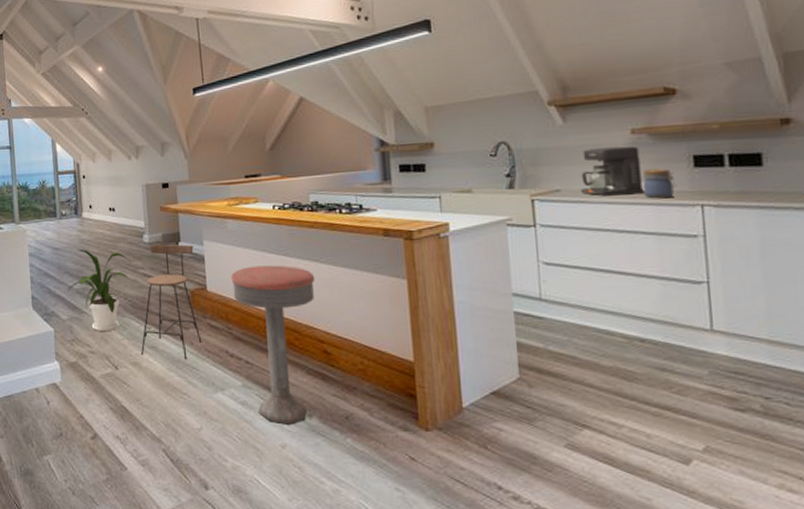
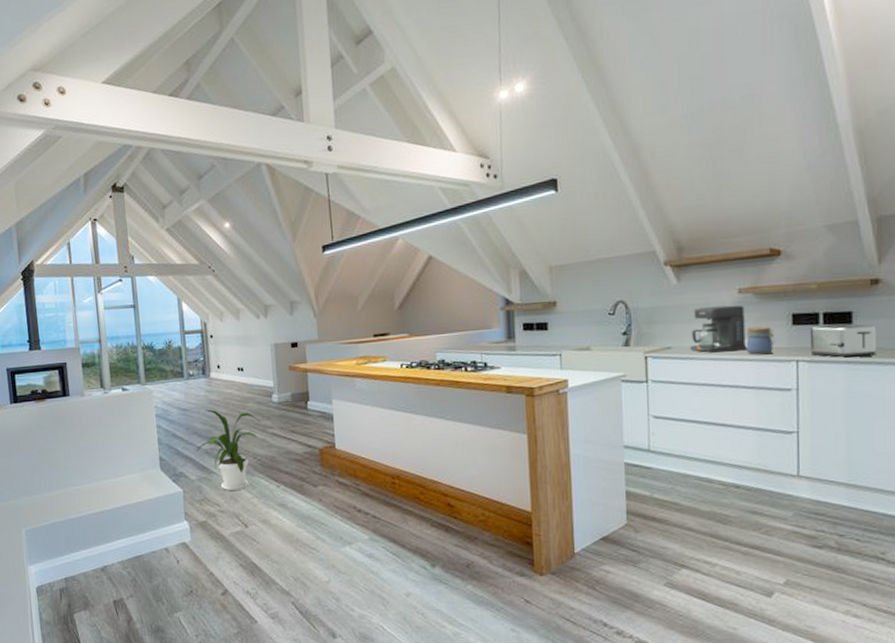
bar stool: present [140,244,202,360] -> none [270,403,331,517]
bar stool: present [230,265,315,425] -> none [359,422,441,575]
toaster: none [714,166,794,202] -> present [809,324,877,358]

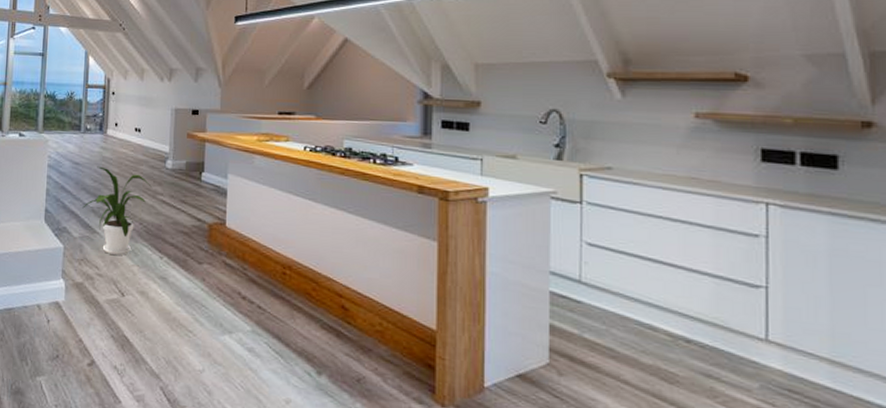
coffee maker: present [690,305,747,353] -> none [635,128,705,183]
jar: present [746,326,776,355] -> none [703,158,740,191]
toaster: present [809,324,877,358] -> none [783,165,870,210]

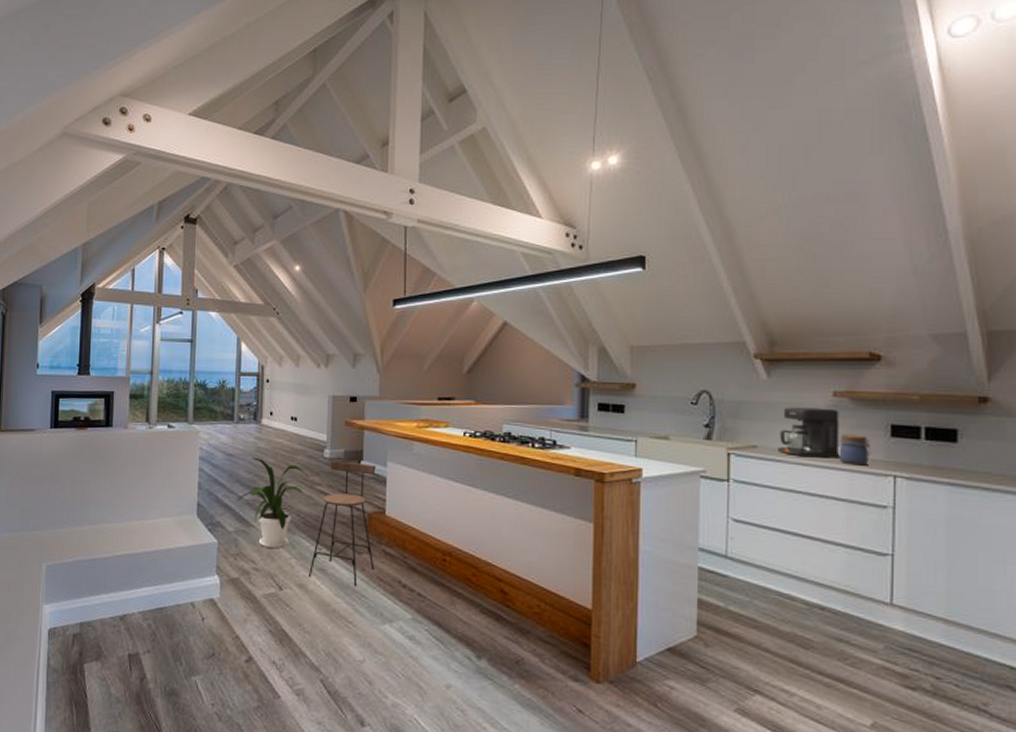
bar stool: none [149,171,217,297] -> present [308,461,376,587]
coffee maker: none [635,128,705,183] -> present [778,407,840,458]
jar: none [703,158,740,191] -> present [839,434,872,466]

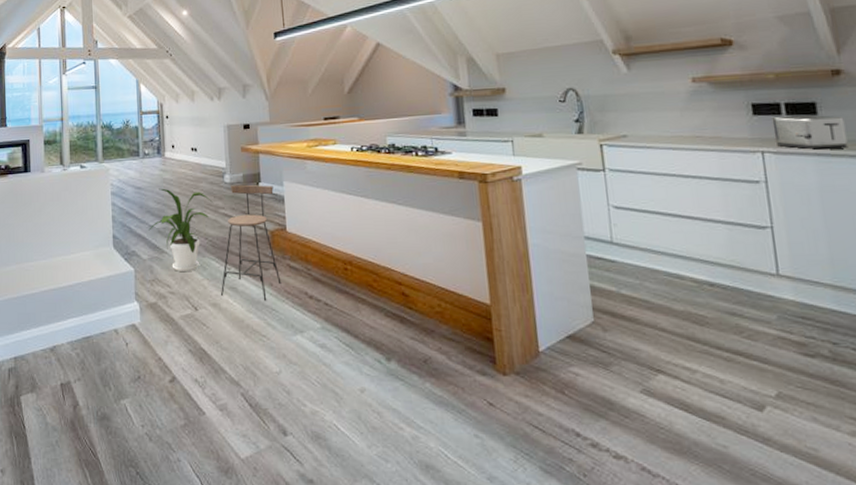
coffee maker: present [778,407,840,458] -> none [646,94,707,142]
jar: present [839,434,872,466] -> none [705,116,738,145]
toaster: none [909,440,984,480] -> present [771,114,848,150]

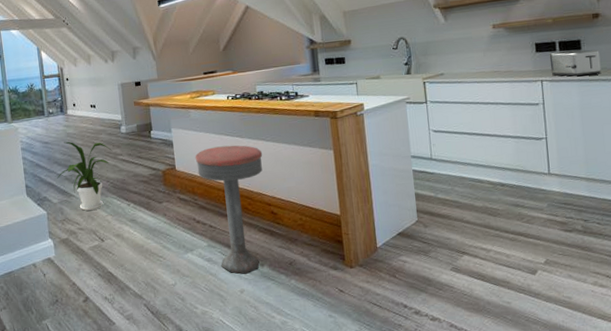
bar stool: present [220,184,282,302] -> none [122,132,174,229]
bar stool: none [310,206,393,368] -> present [195,145,263,274]

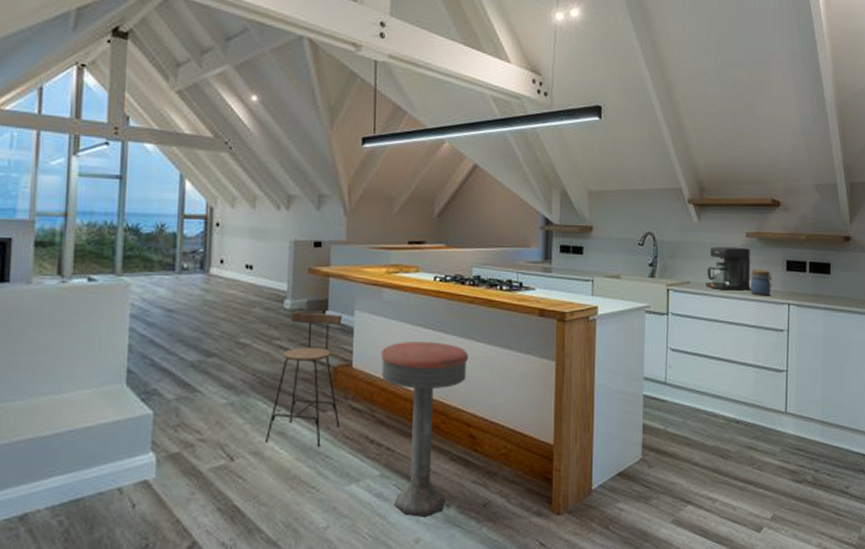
house plant: present [57,141,112,211] -> none [178,312,267,416]
bar stool: none [122,132,174,229] -> present [264,312,342,448]
coffee maker: none [458,38,503,77] -> present [706,246,751,291]
jar: none [501,54,524,78] -> present [750,270,773,296]
toaster: present [549,49,601,77] -> none [799,273,847,304]

